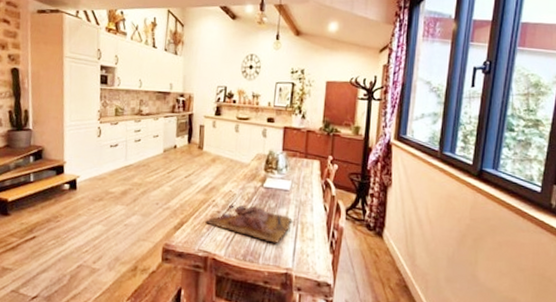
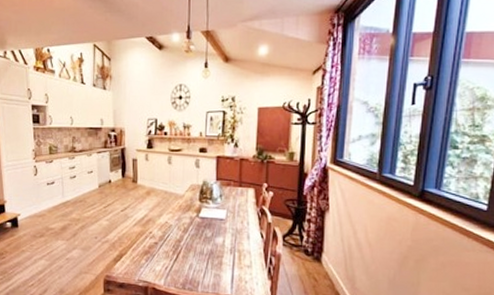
cutting board: present [205,204,292,243] -> none [144,235,229,271]

